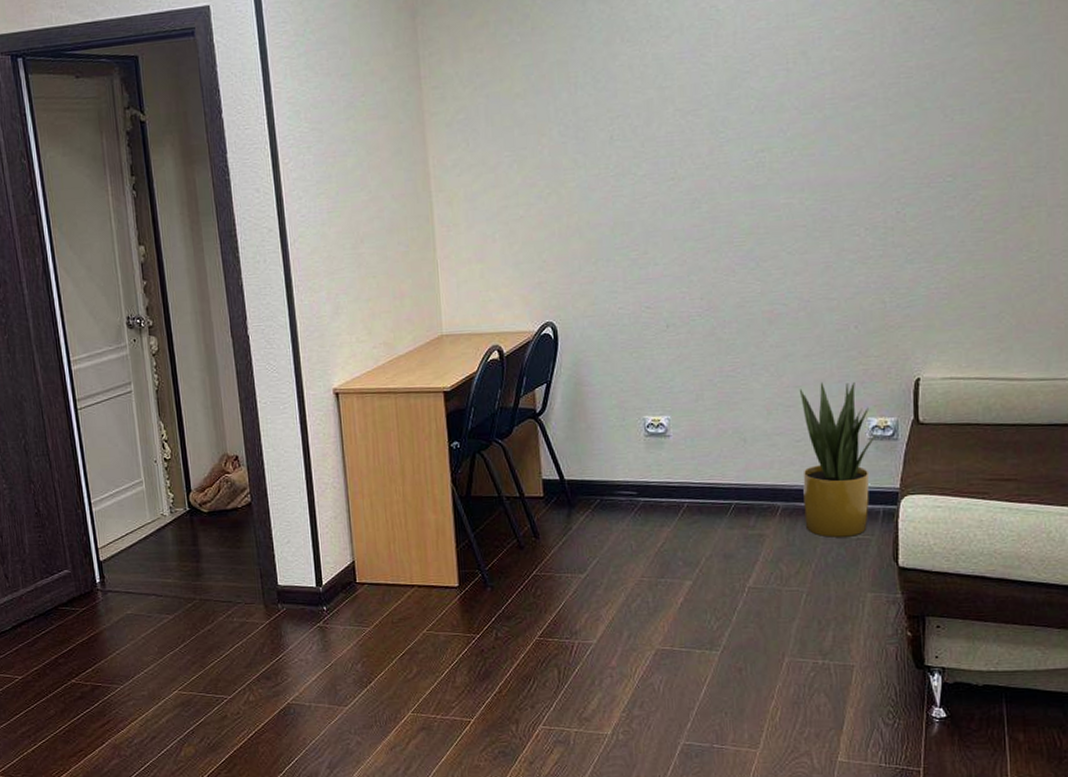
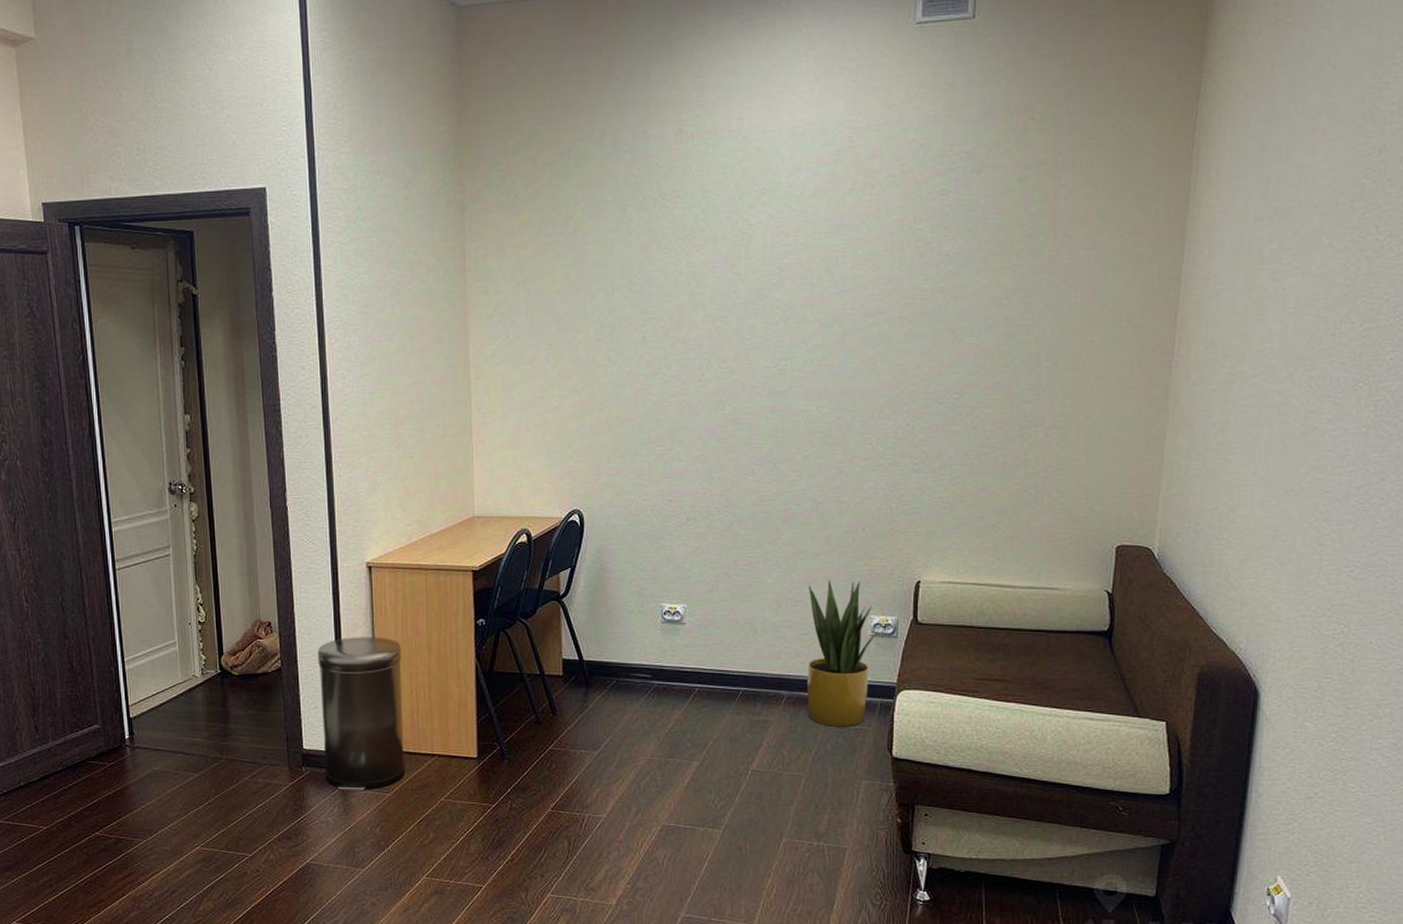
pedal bin: none [288,465,384,628] -> present [318,637,405,792]

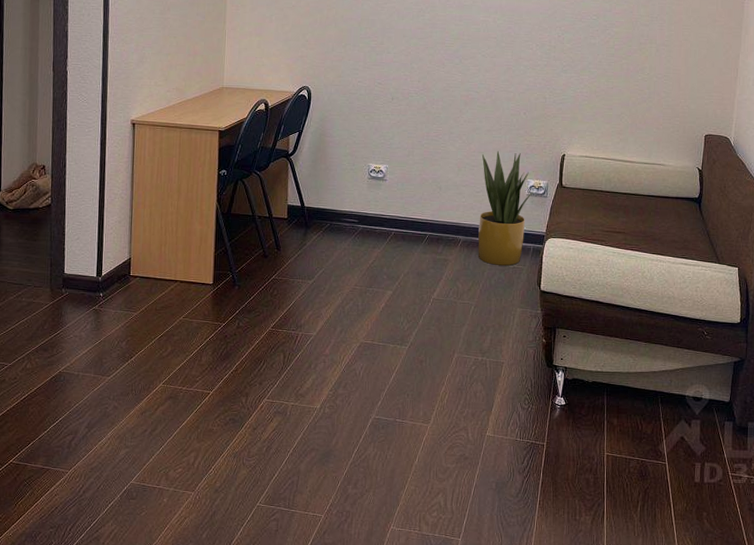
pedal bin: present [318,637,405,792] -> none [82,181,156,311]

